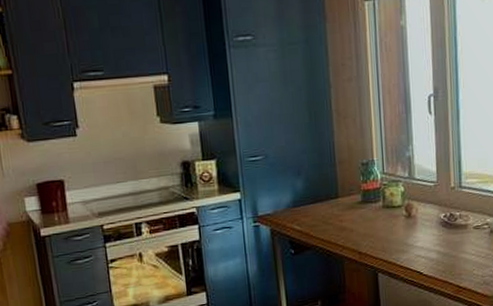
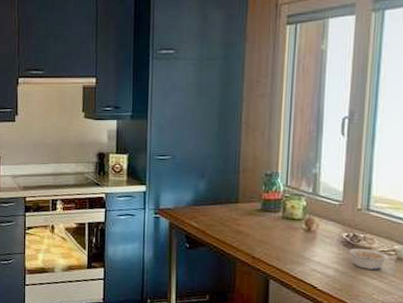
legume: none [447,226,483,247] -> present [348,248,389,270]

